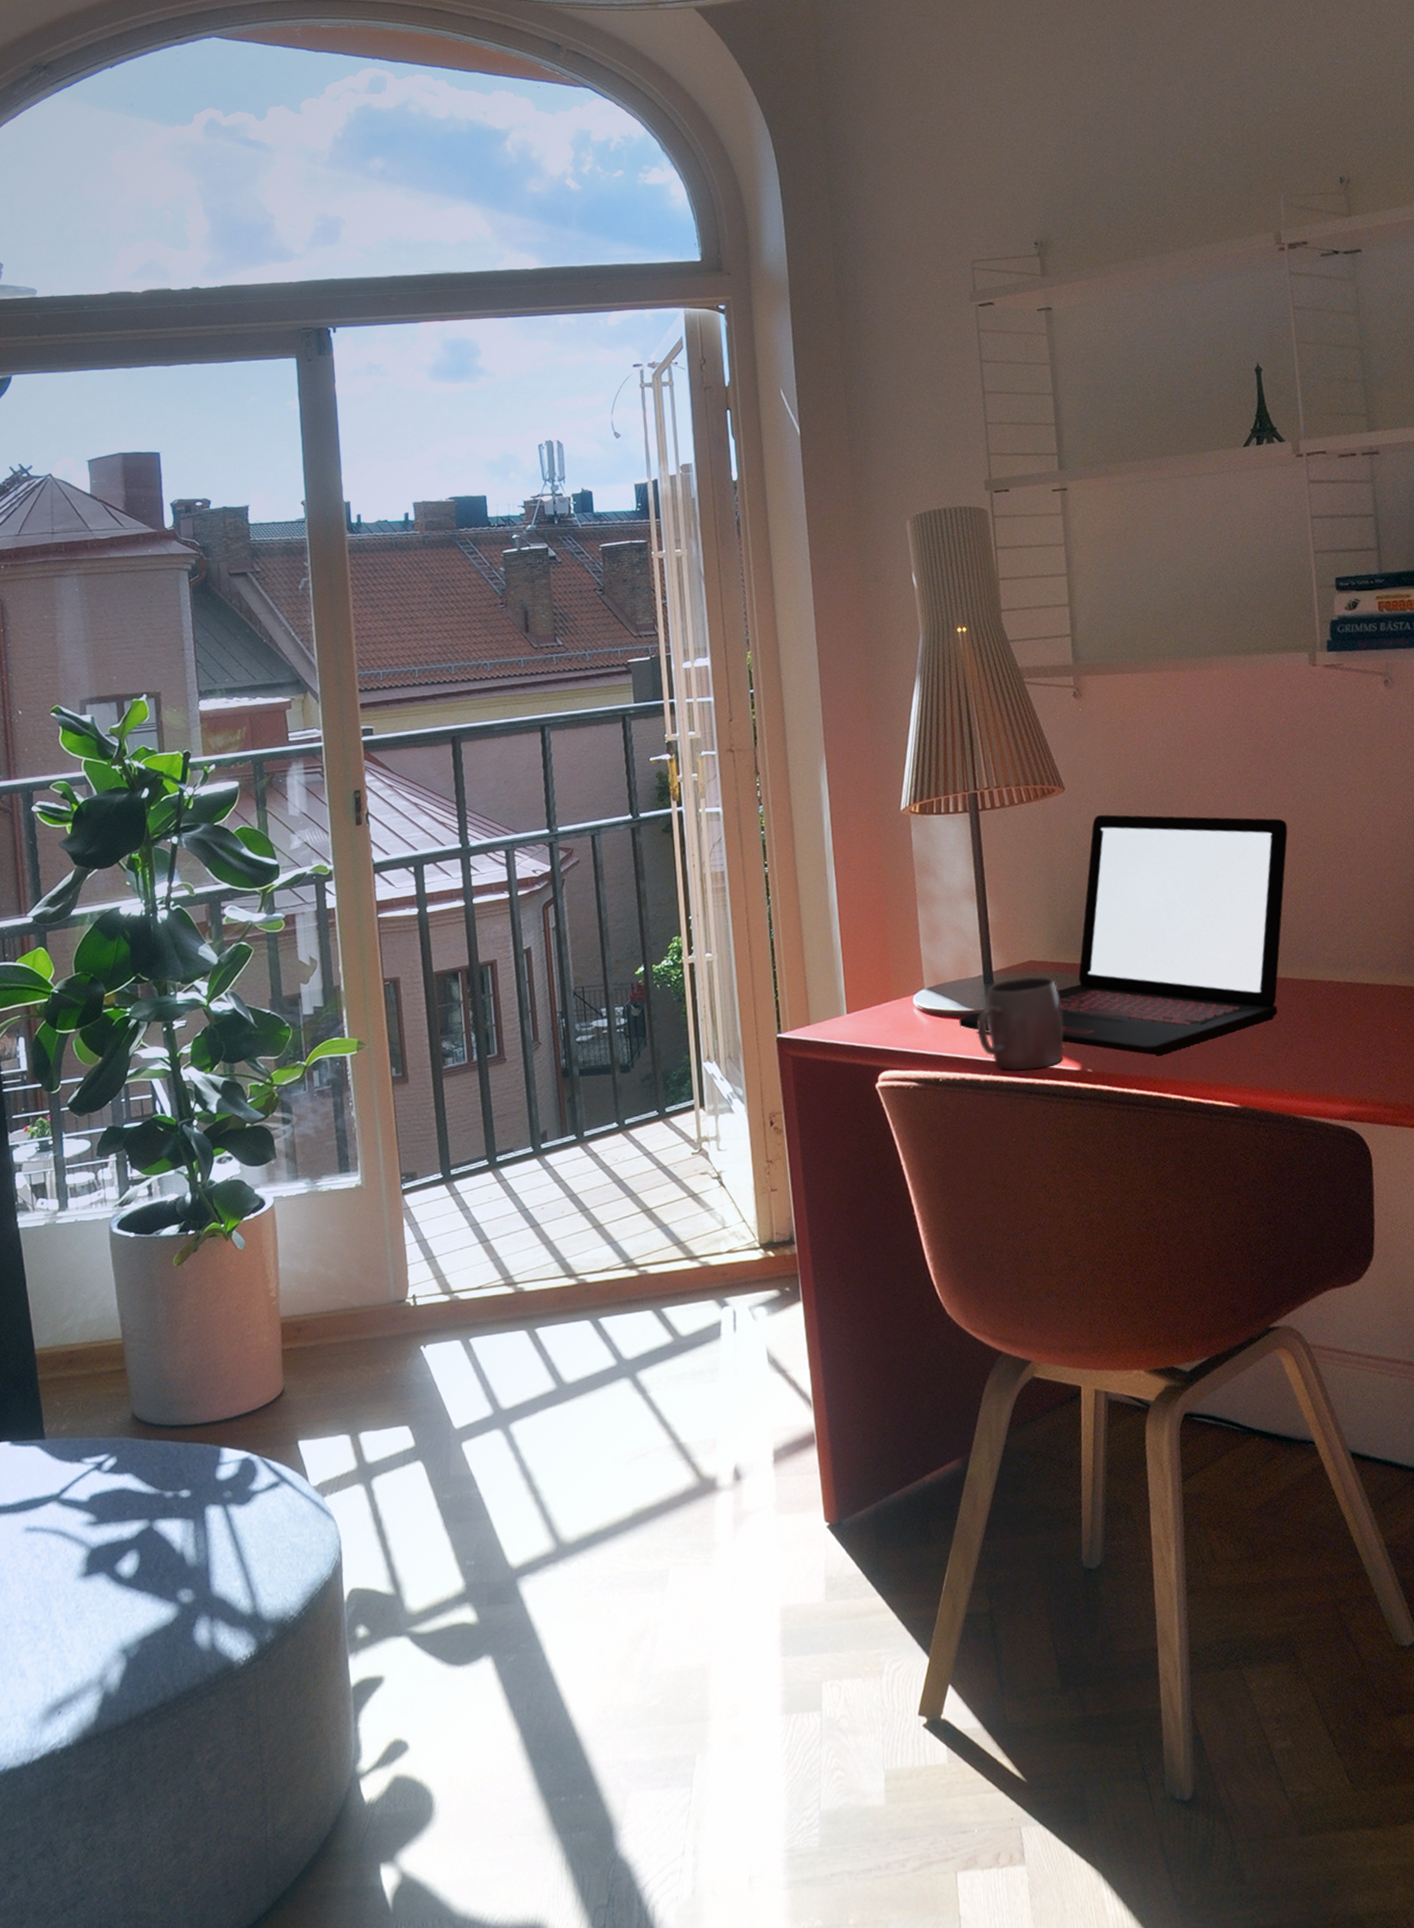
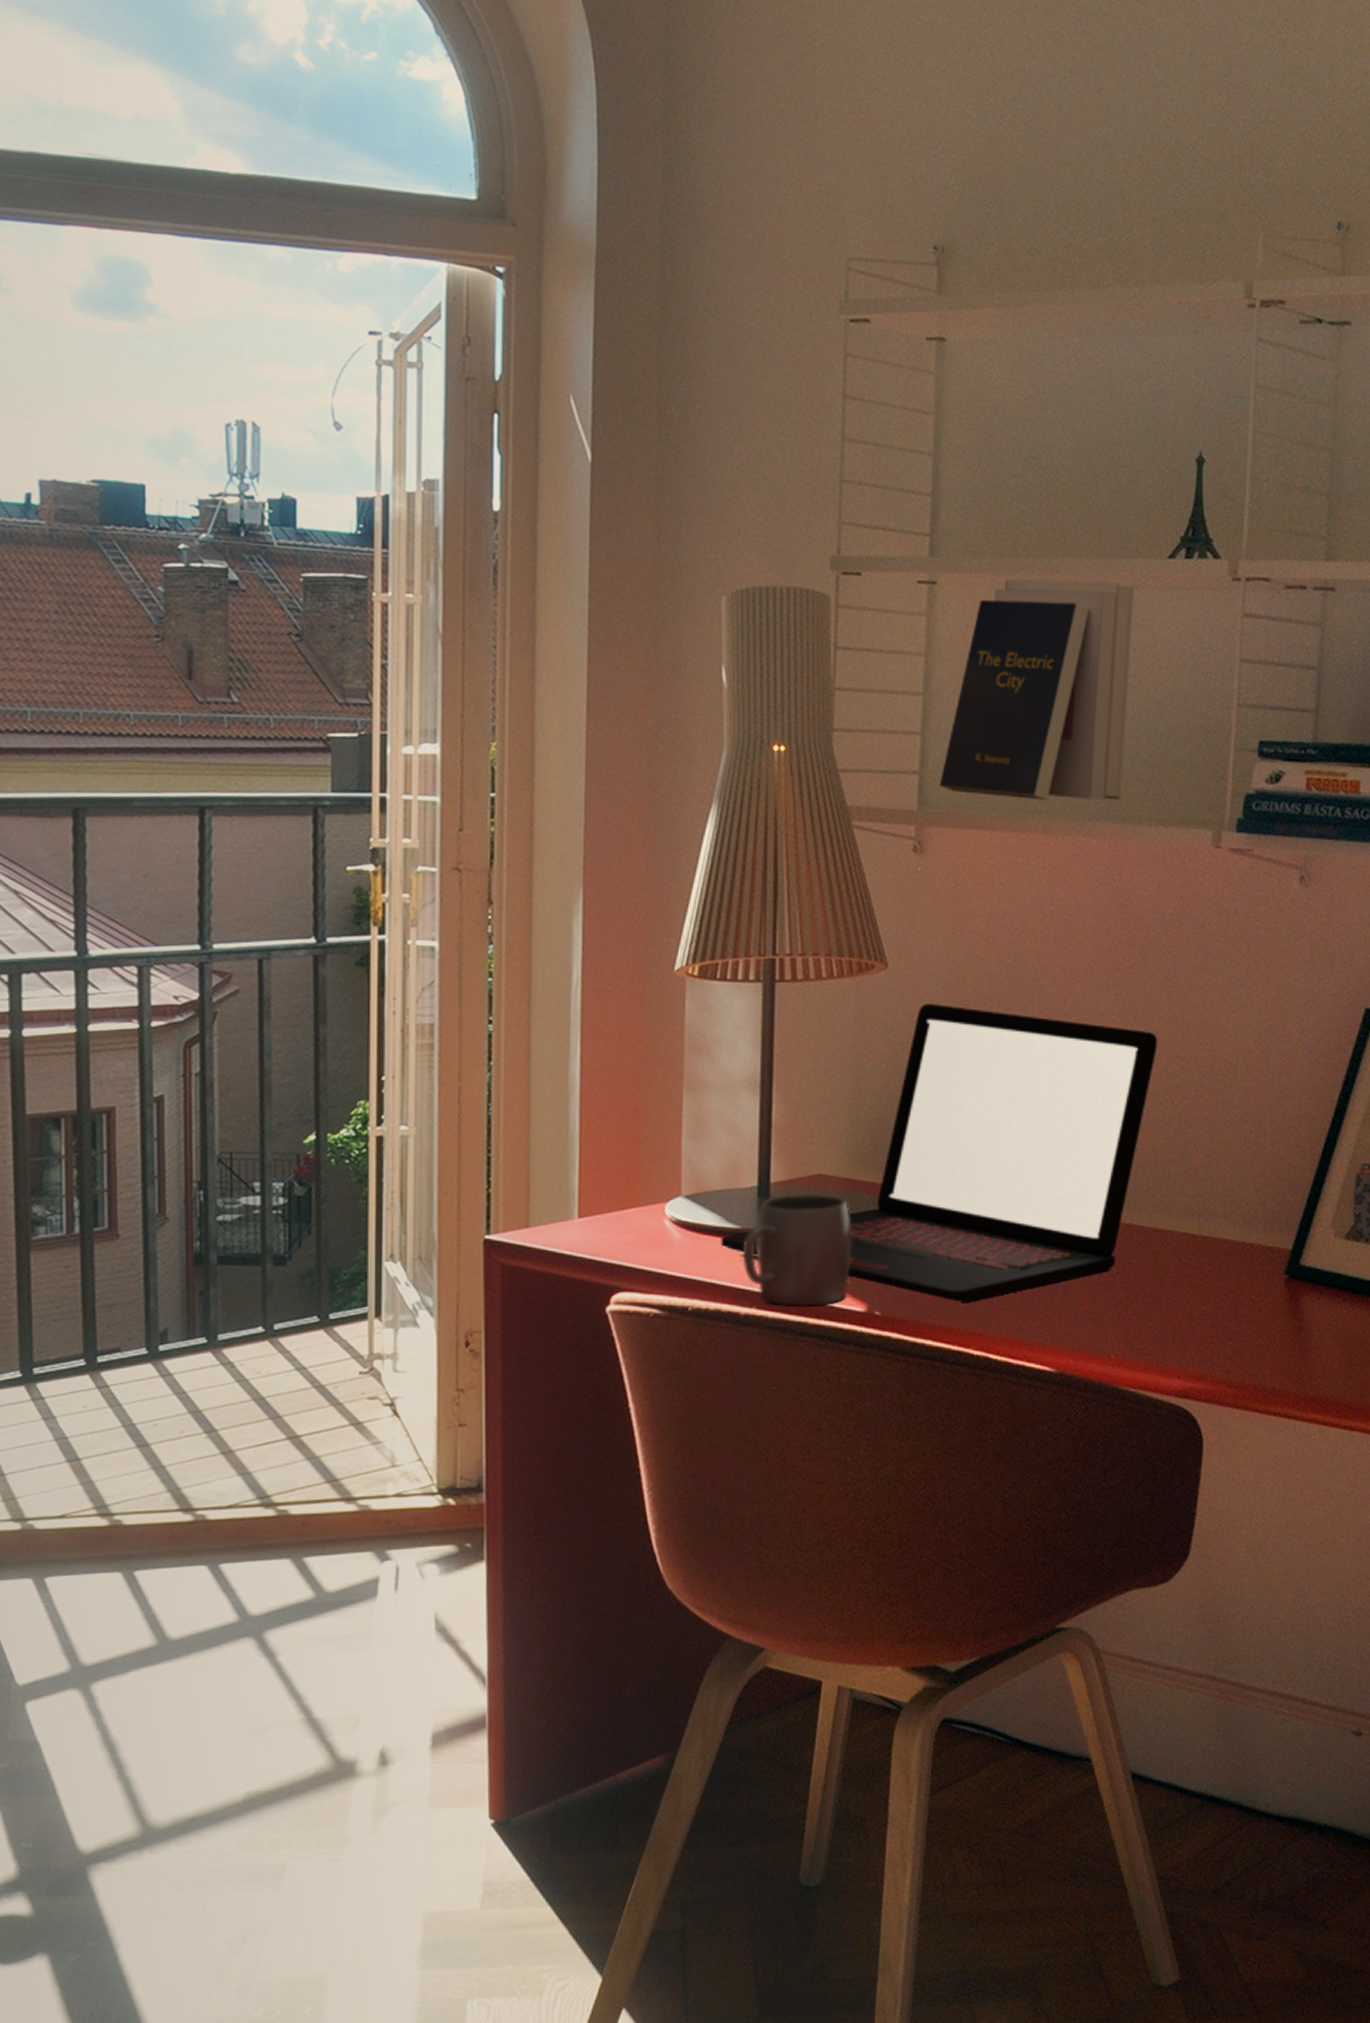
books: none [1087,469,1233,647] -> present [939,579,1135,801]

